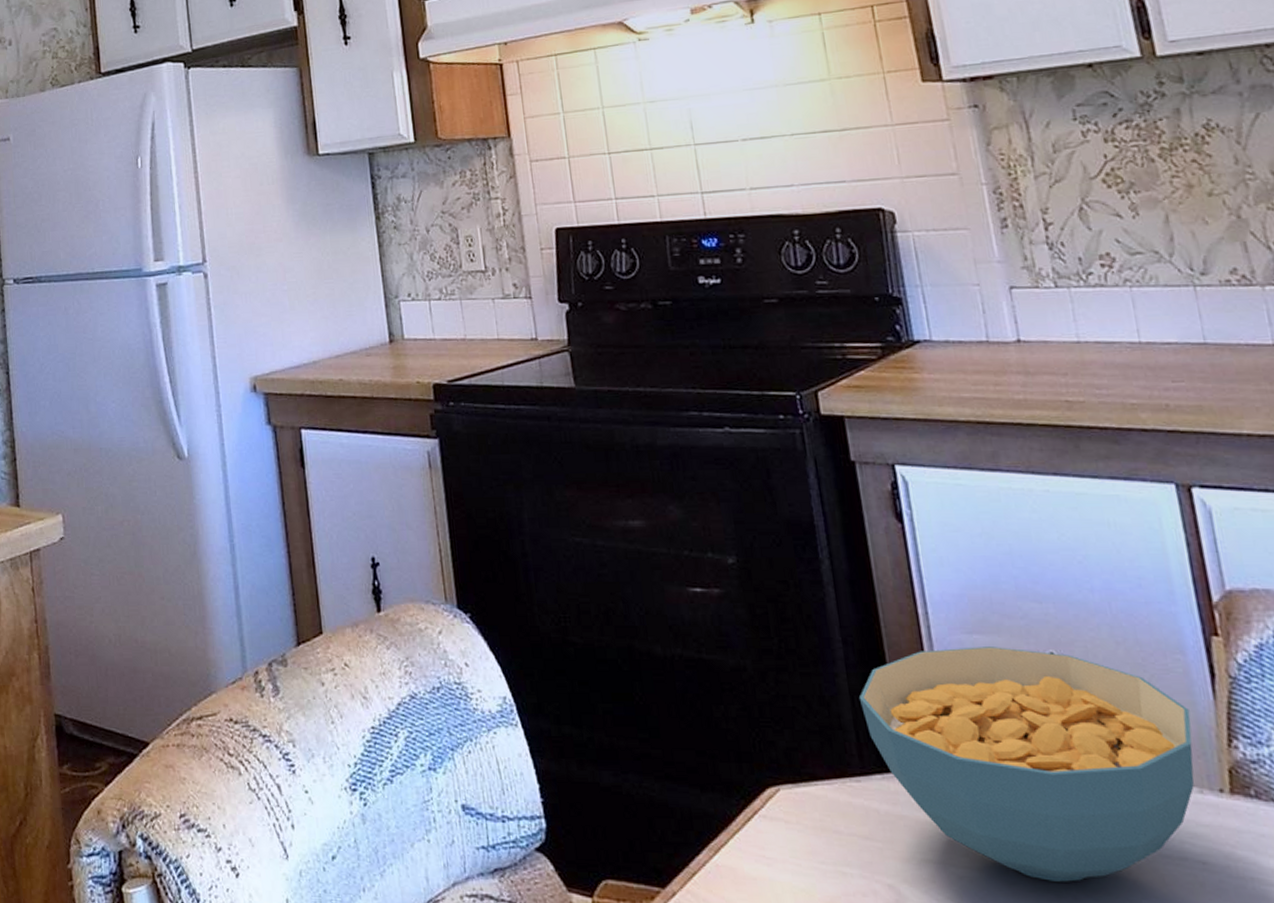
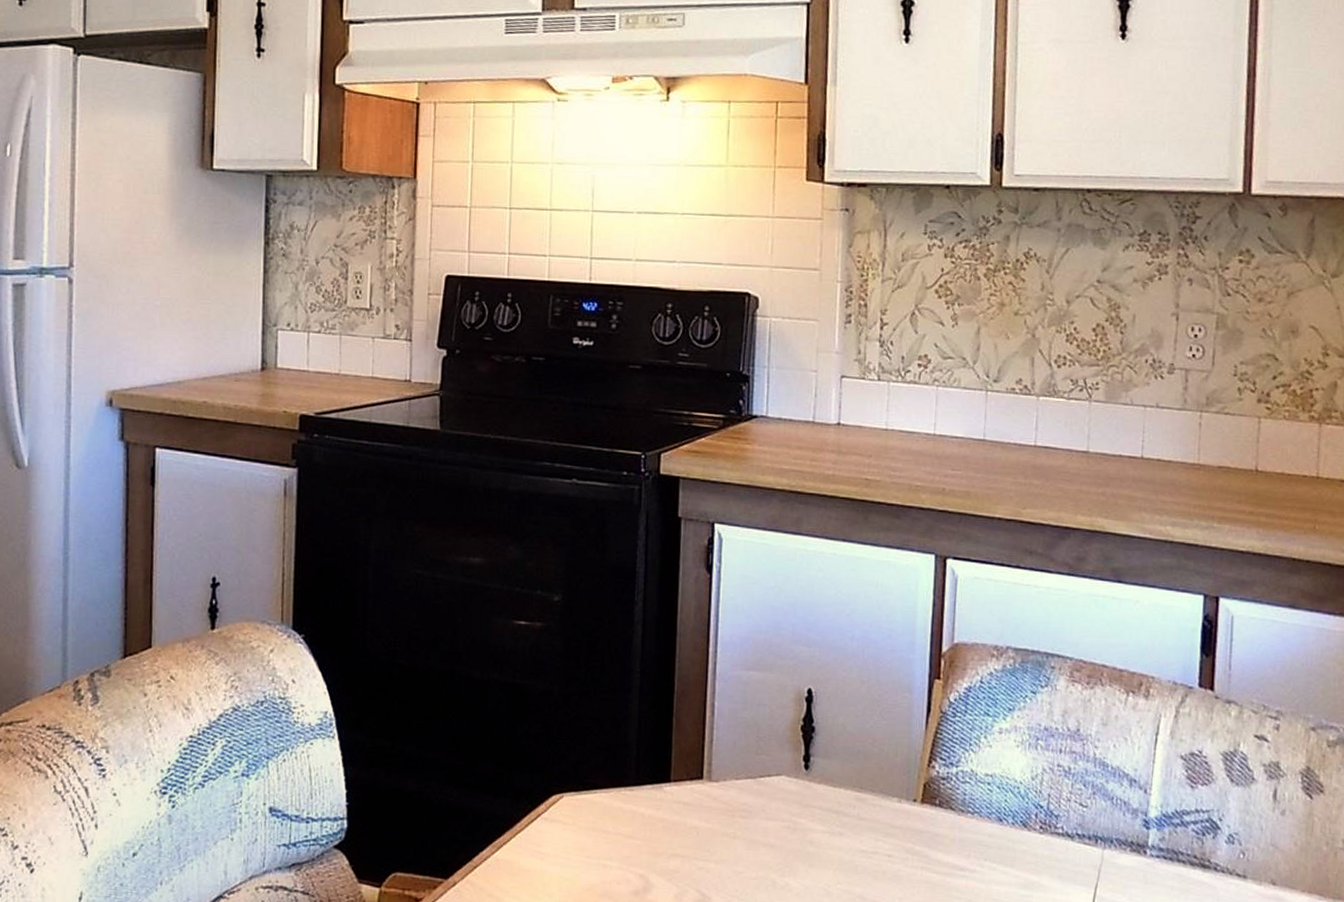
cereal bowl: present [860,647,1195,882] -> none [646,681,905,871]

